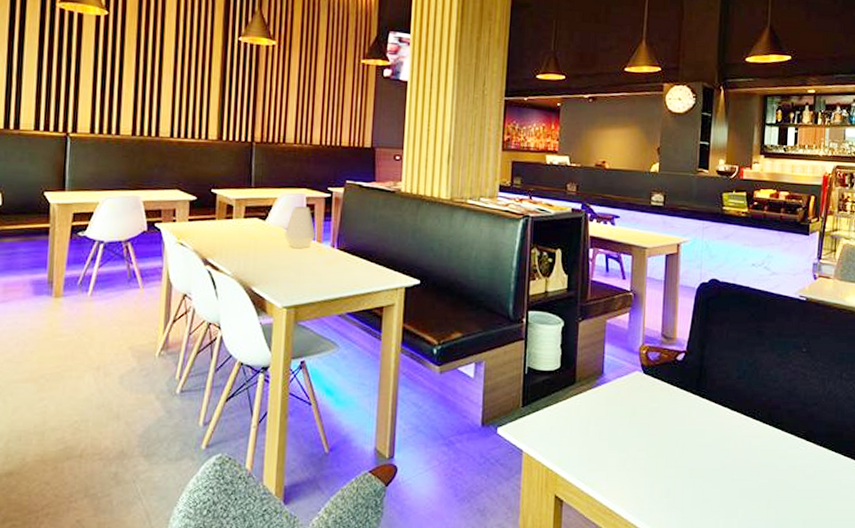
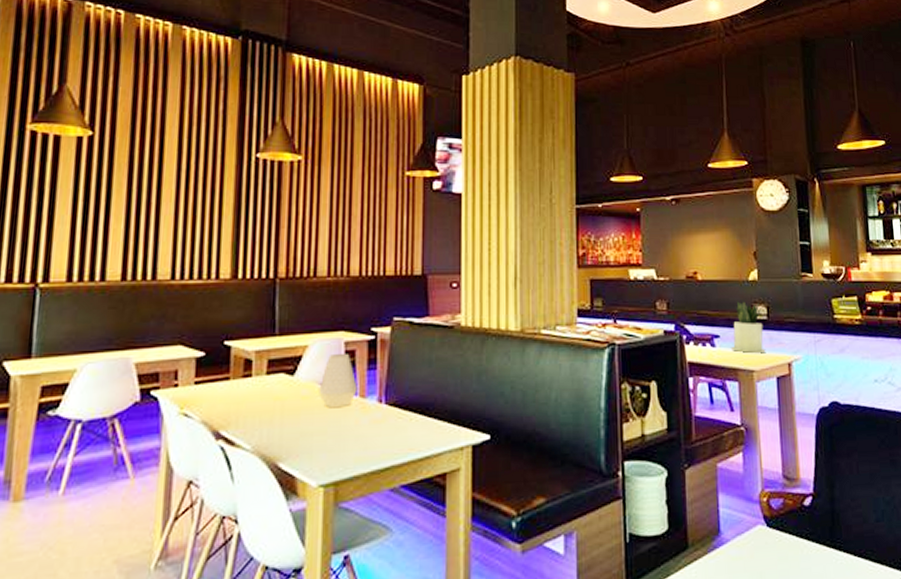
planter: none [628,188,660,234] -> present [730,301,766,354]

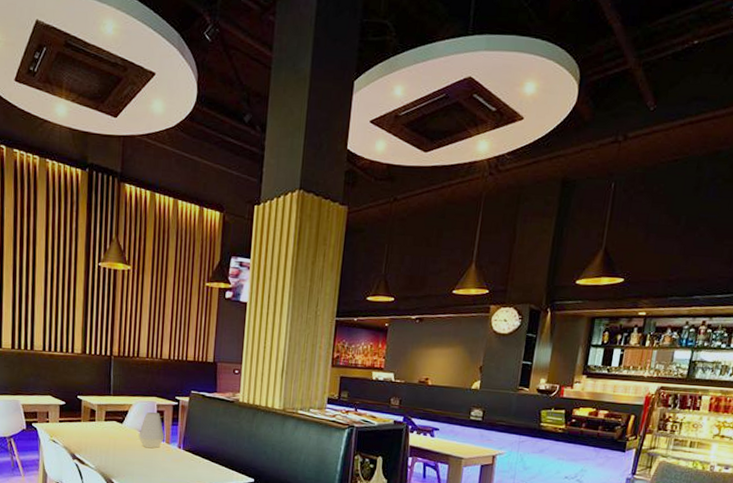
planter: present [730,301,766,354] -> none [446,404,479,446]

